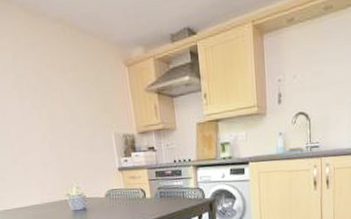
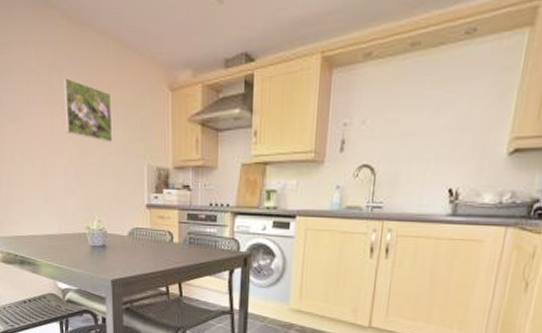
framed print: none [27,64,81,117] -> present [63,78,113,142]

